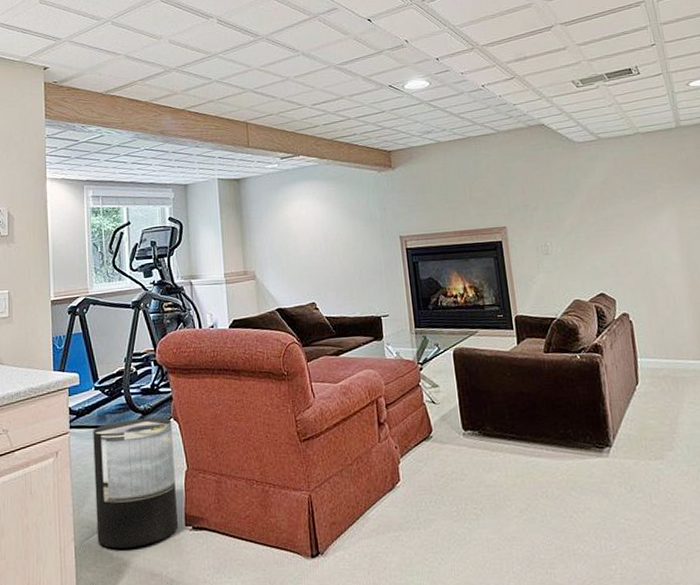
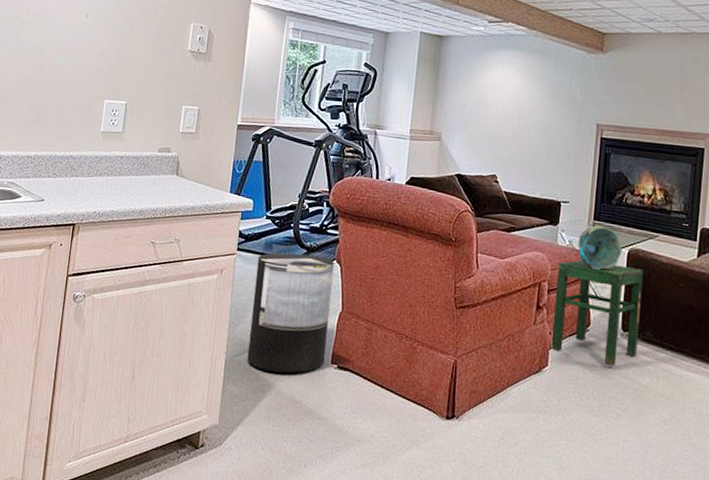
stool: none [390,366,482,468] -> present [550,260,644,366]
decorative bowl: none [405,332,448,377] -> present [578,225,622,270]

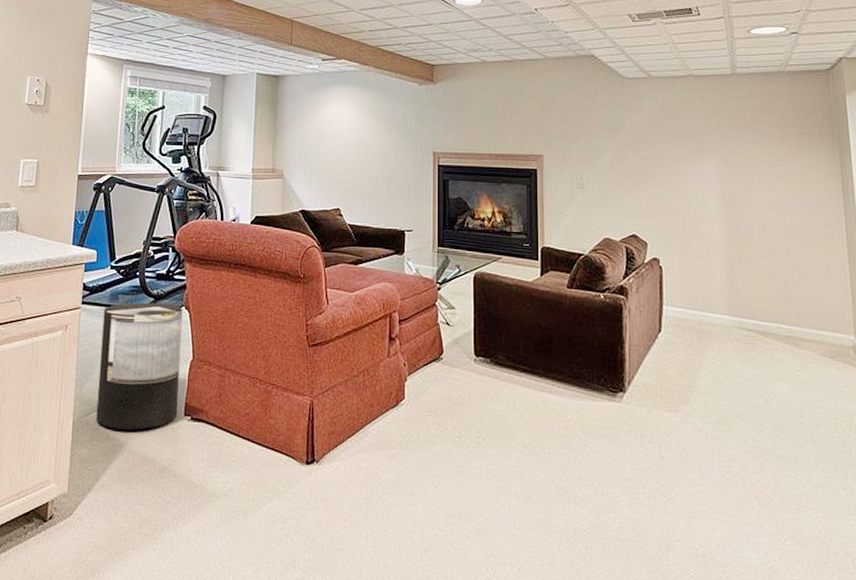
stool: present [550,260,644,366] -> none [406,288,491,393]
decorative bowl: present [578,225,622,270] -> none [425,251,468,297]

